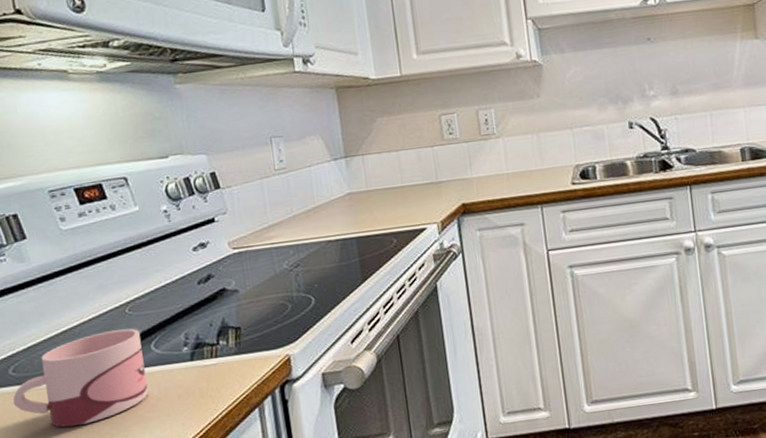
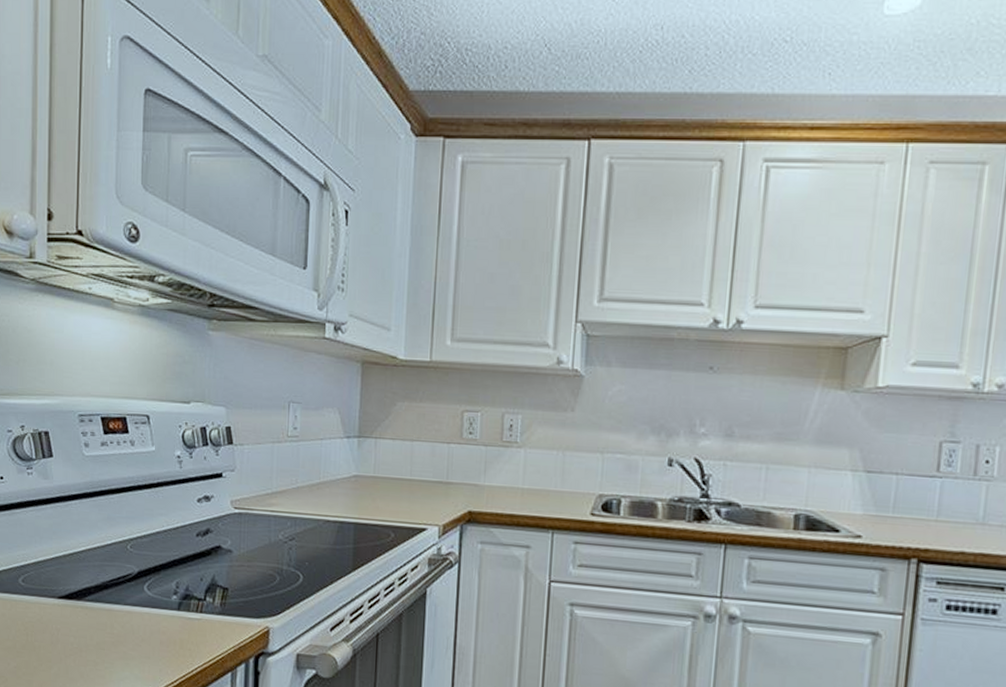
mug: present [12,328,149,428] -> none [18,563,136,647]

